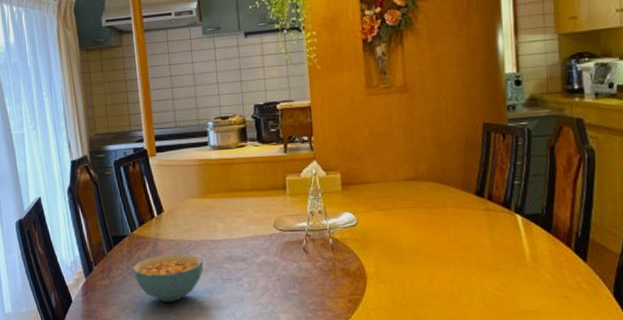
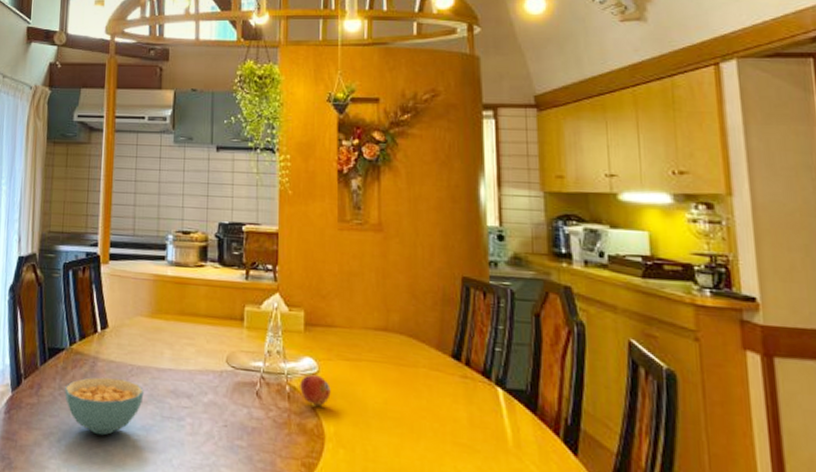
fruit: none [341,226,369,253] -> present [300,374,331,407]

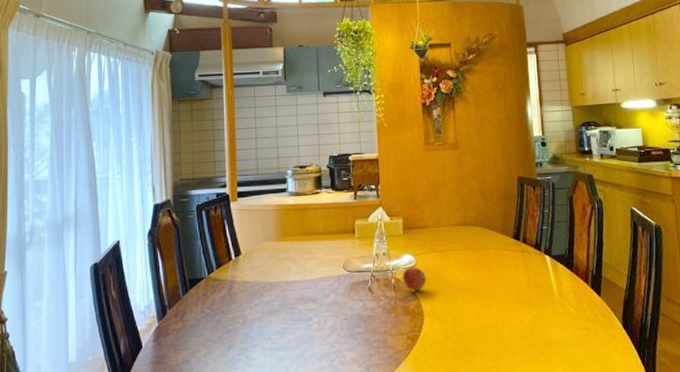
cereal bowl: present [65,377,144,436] -> none [207,296,276,345]

